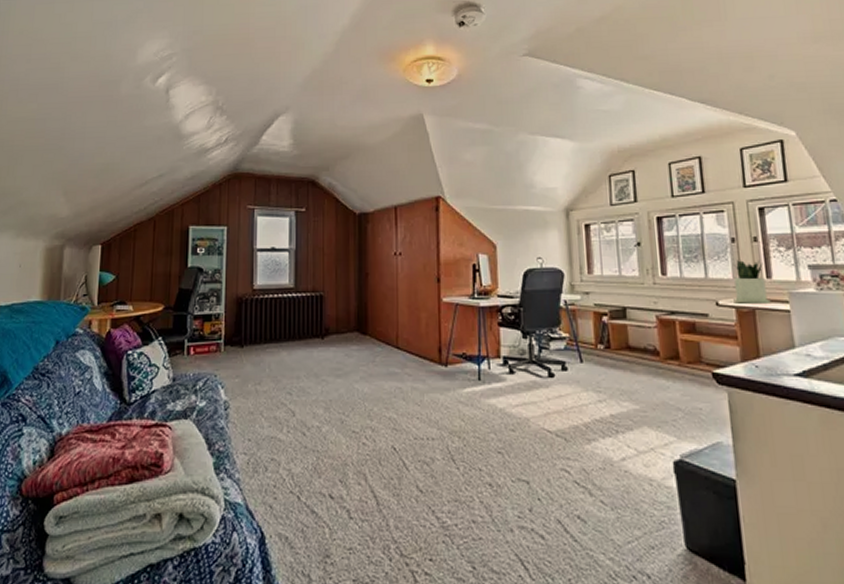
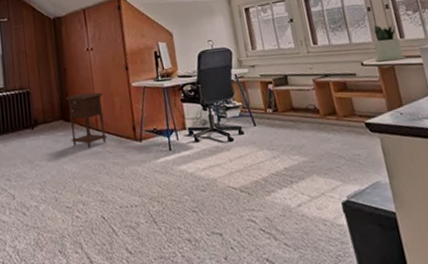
nightstand: none [365,303,408,369] -> present [66,92,108,149]

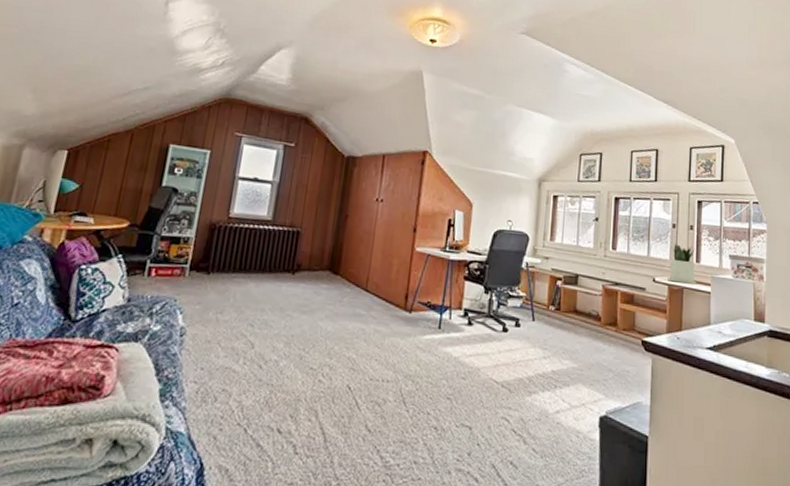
nightstand: present [66,92,108,149] -> none [333,246,381,310]

